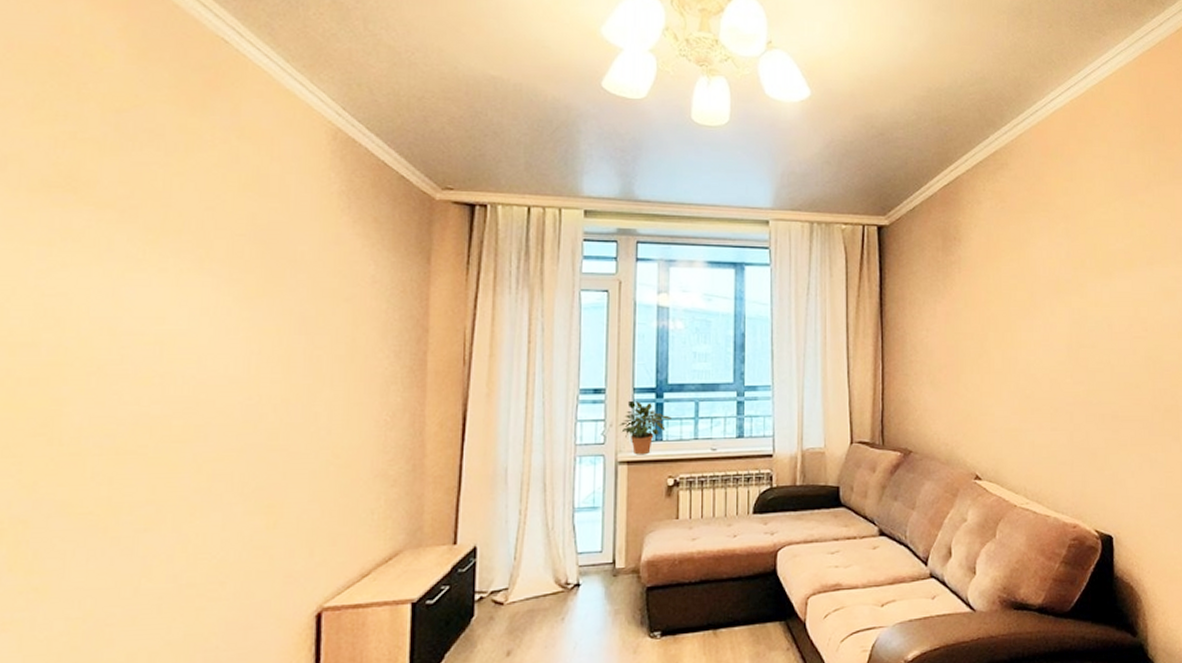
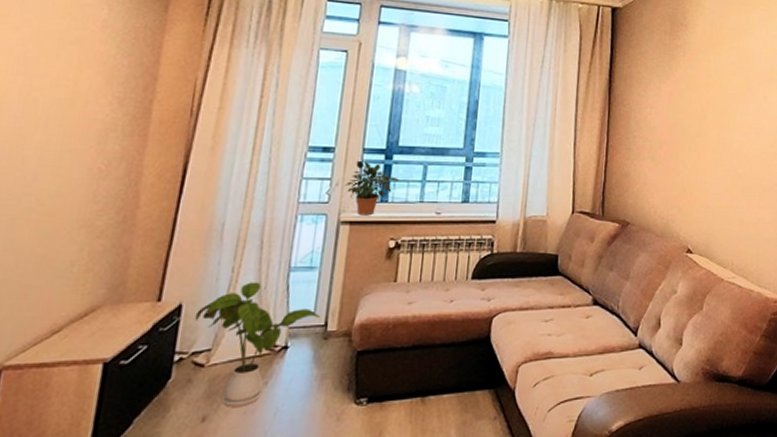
house plant: none [489,523,608,643] -> present [194,282,321,408]

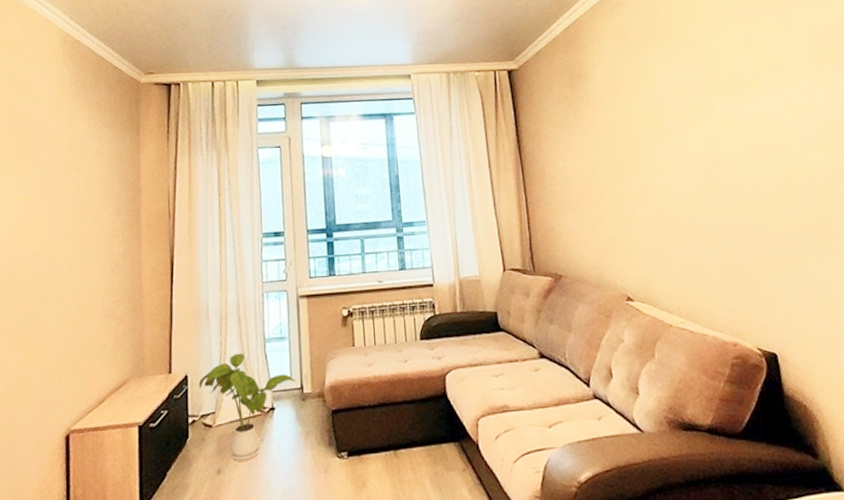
potted plant: present [344,160,399,216] -> none [297,240,341,290]

